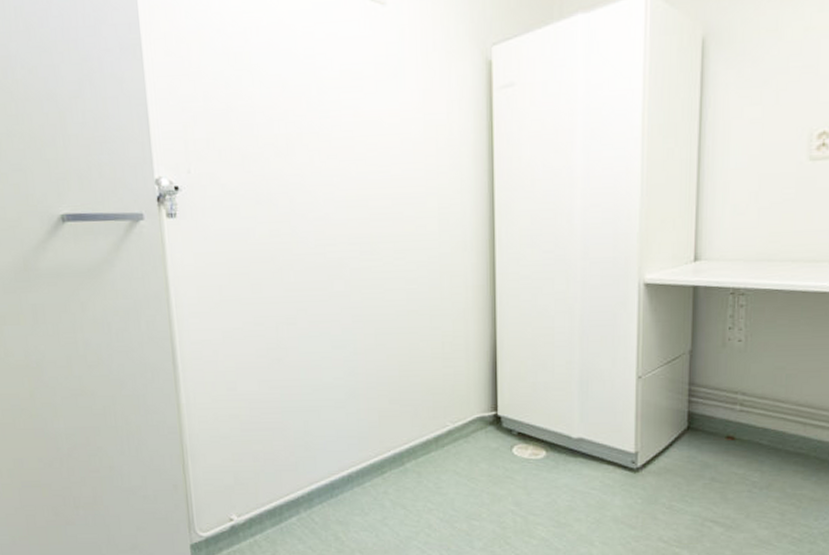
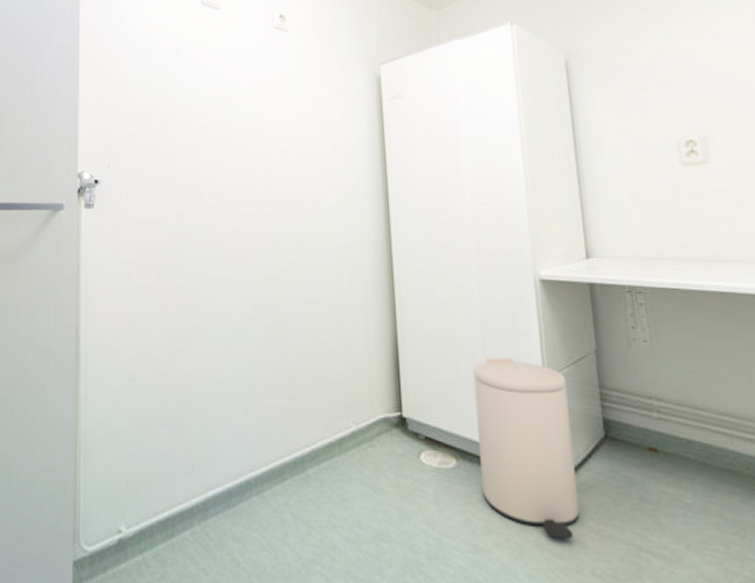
pedal bin: none [569,359,659,514] -> present [473,357,579,540]

